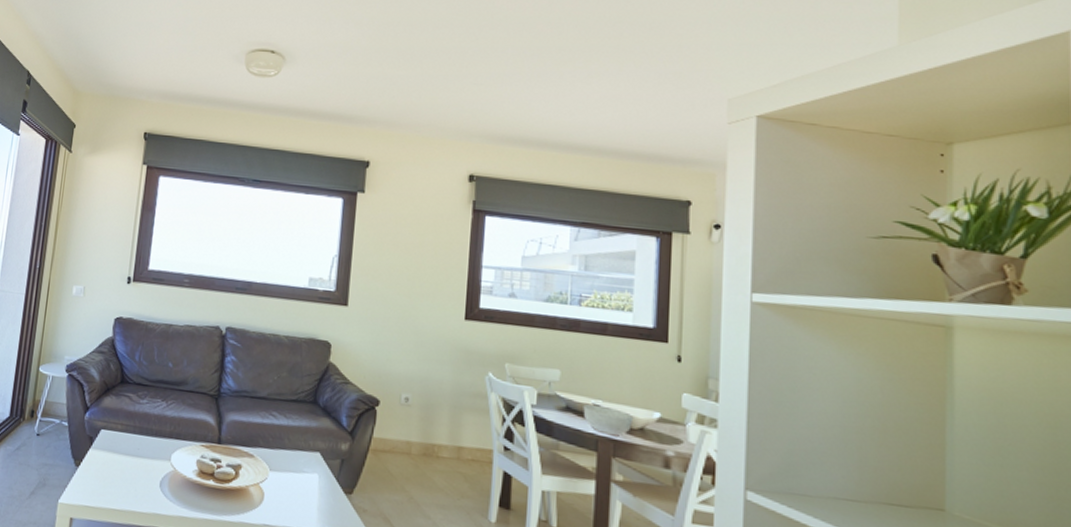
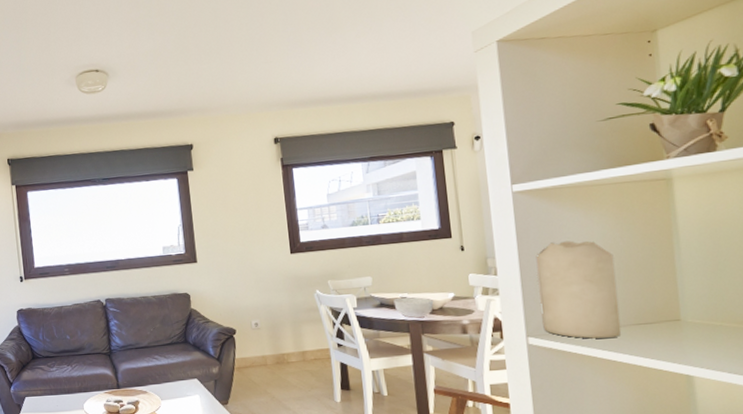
candle: none [768,375,868,515] -> present [536,241,621,339]

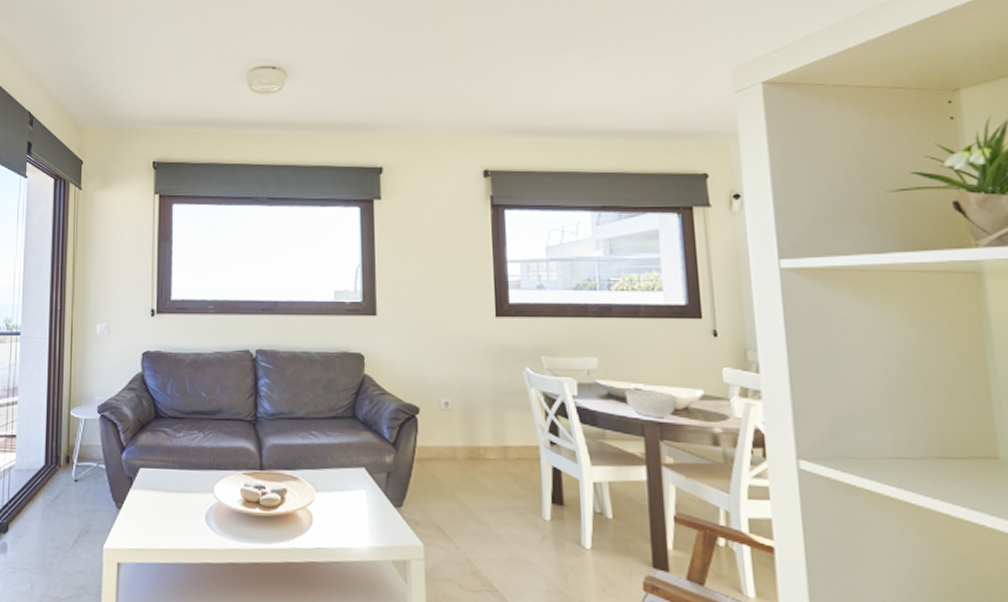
candle: present [536,241,621,339] -> none [809,338,921,472]

